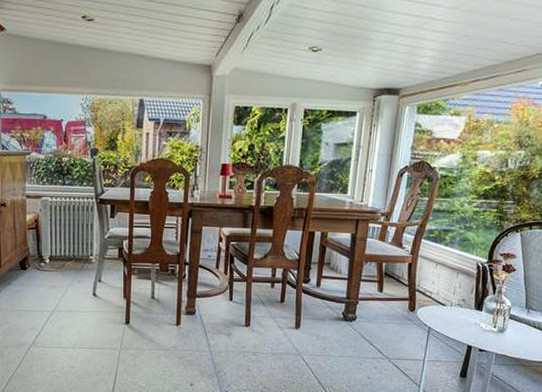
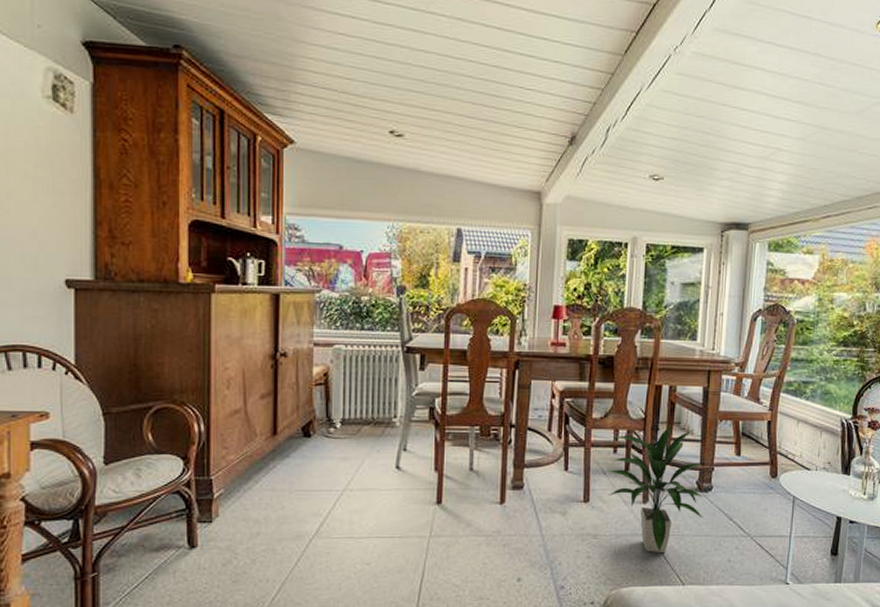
indoor plant: none [264,265,348,370] -> present [605,425,703,554]

